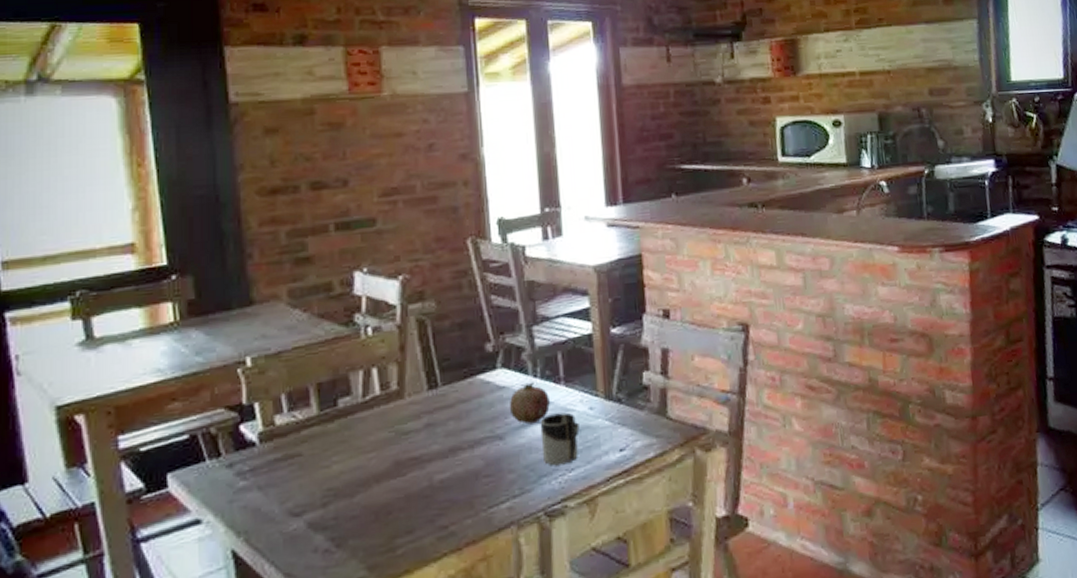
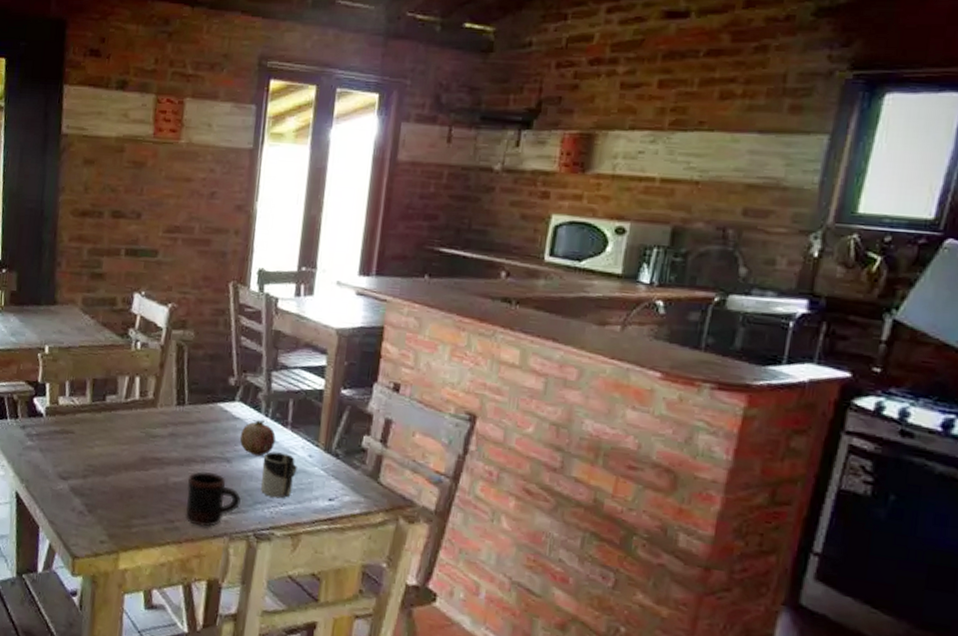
mug: none [456,456,523,523] -> present [185,471,241,527]

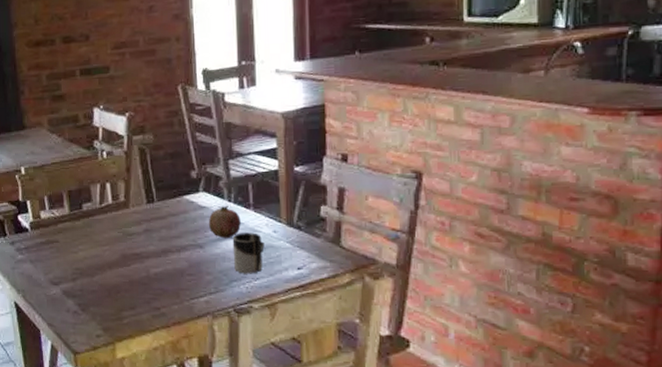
mug: present [185,471,241,527] -> none [166,260,218,309]

